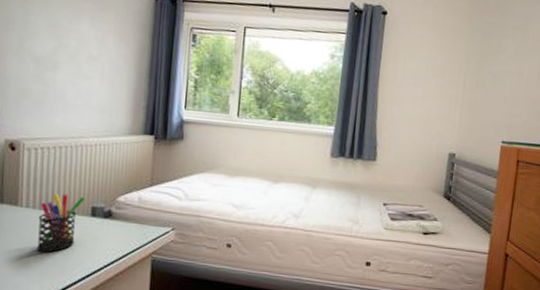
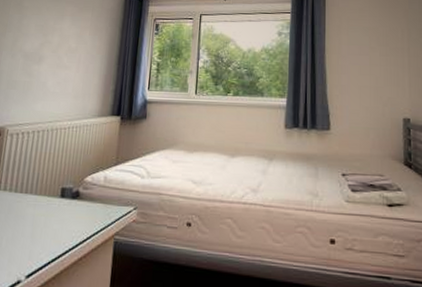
pen holder: present [36,193,85,253] -> none [8,175,56,236]

